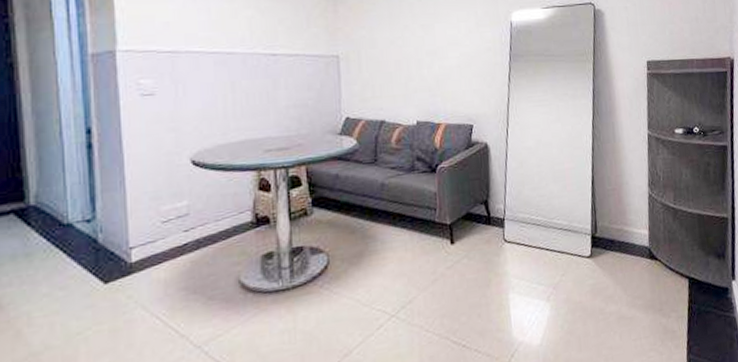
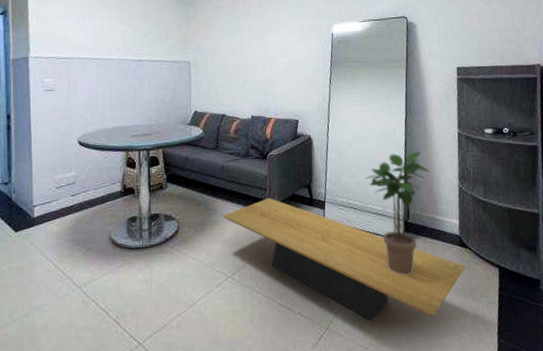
coffee table: none [383,218,655,349] -> present [222,198,466,320]
potted plant: none [549,156,620,296] -> present [365,151,431,276]

